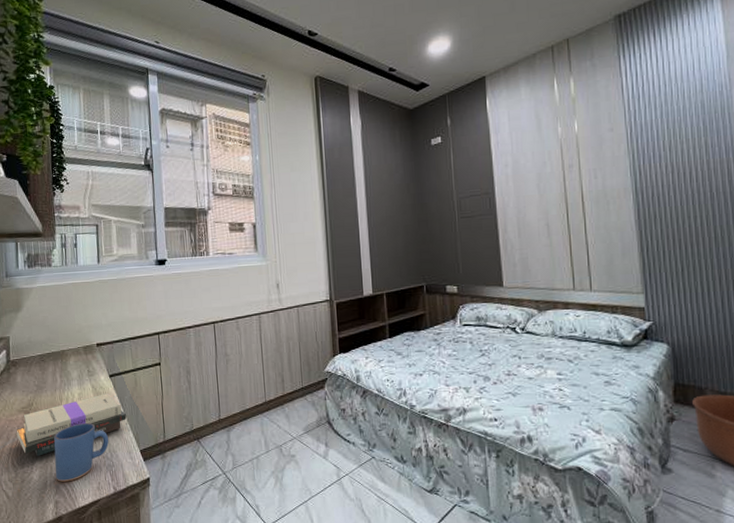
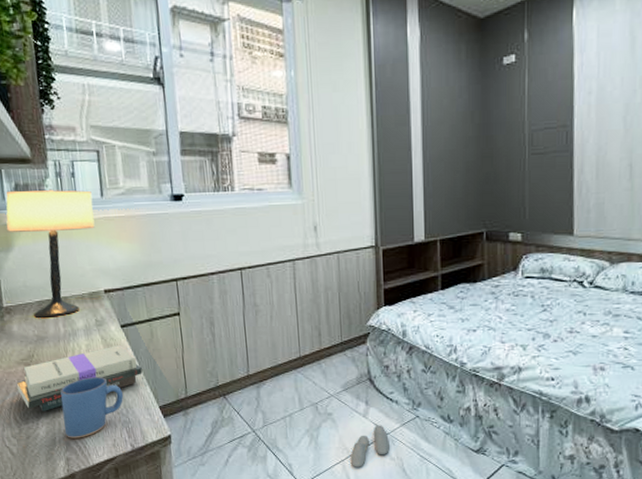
table lamp: none [18,257,92,369] -> present [6,189,95,318]
slippers: none [312,466,349,508] -> present [350,425,390,467]

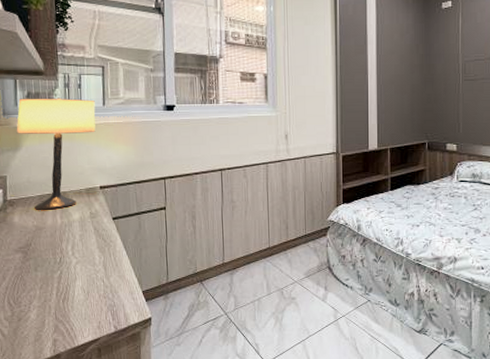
books: present [16,344,143,411] -> none [13,235,129,296]
mug: present [60,377,124,438] -> none [52,264,111,321]
slippers: present [350,425,390,467] -> none [310,308,344,347]

